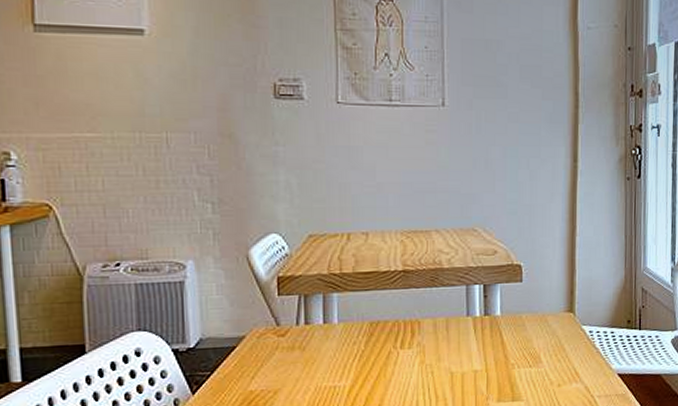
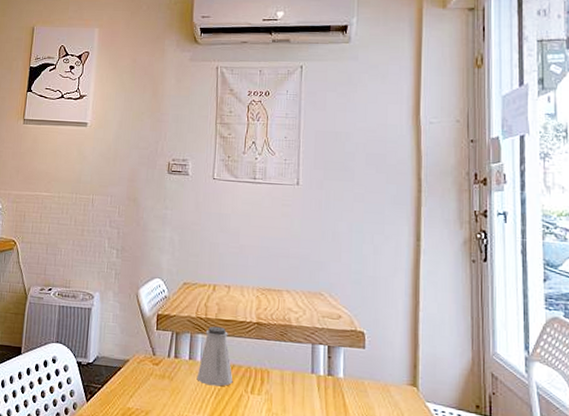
saltshaker: none [335,281,379,348] -> present [196,326,233,387]

